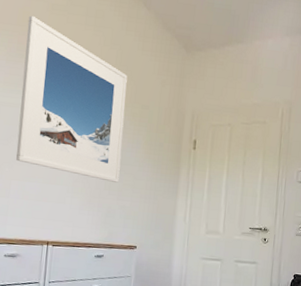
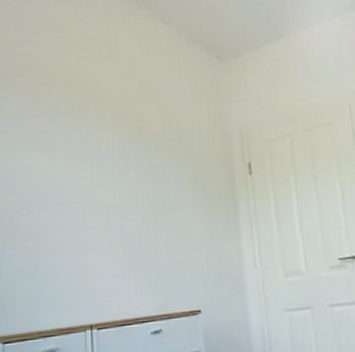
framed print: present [16,15,128,183] -> none [34,61,166,235]

